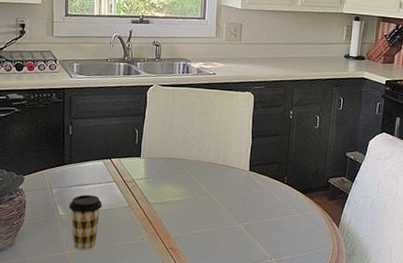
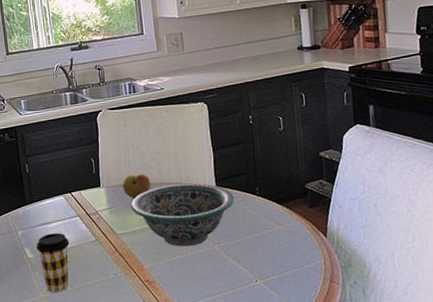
fruit: none [162,149,190,172] -> present [123,173,151,199]
decorative bowl: none [168,163,264,222] -> present [131,183,234,247]

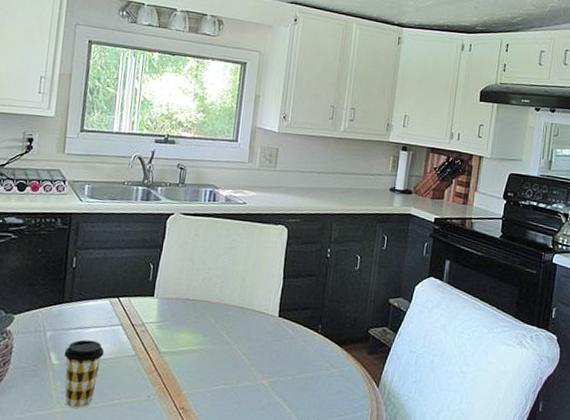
fruit: present [123,173,151,199] -> none [178,288,210,316]
decorative bowl: present [131,183,234,247] -> none [183,306,295,377]

